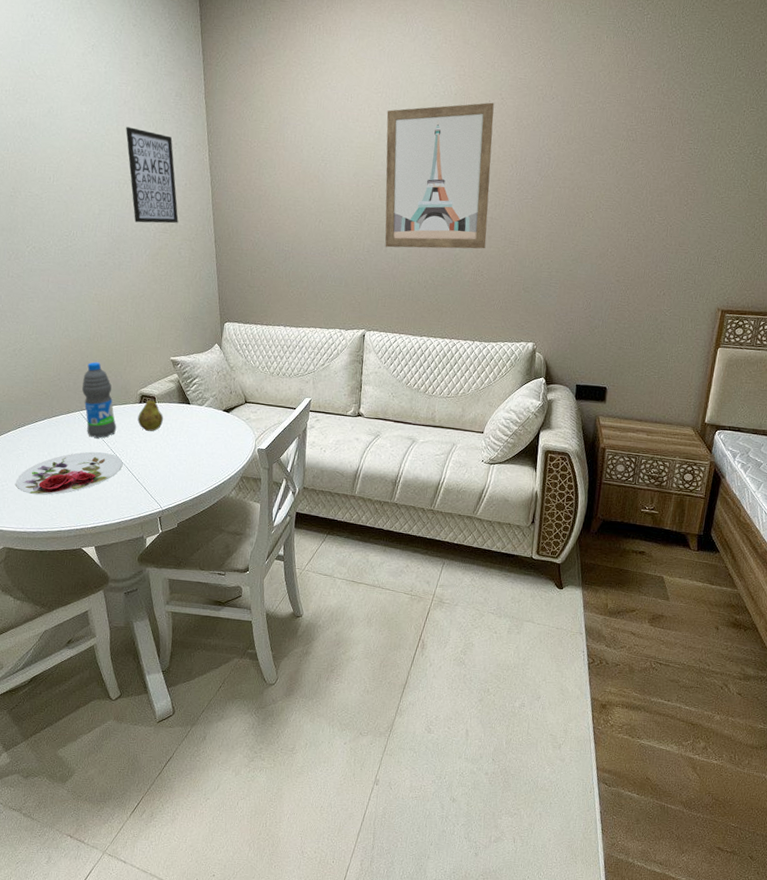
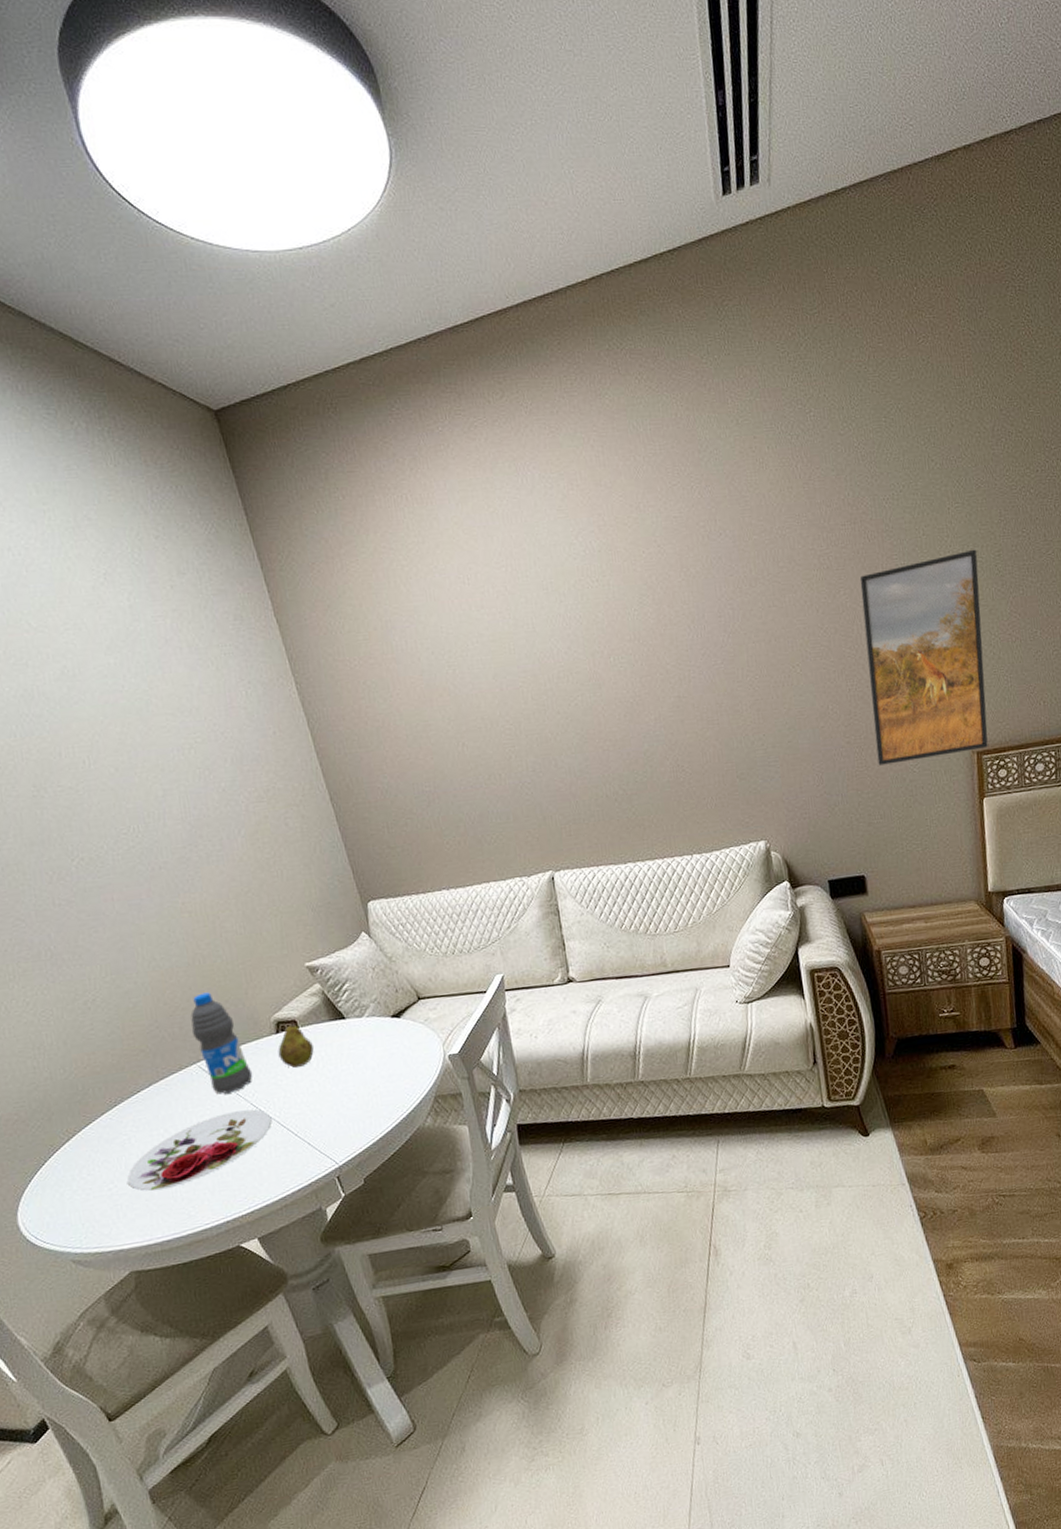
wall art: present [126,127,179,224] -> none [175,672,275,797]
wall art: present [385,102,494,249] -> none [517,553,680,761]
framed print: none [638,147,761,309] -> present [859,549,988,766]

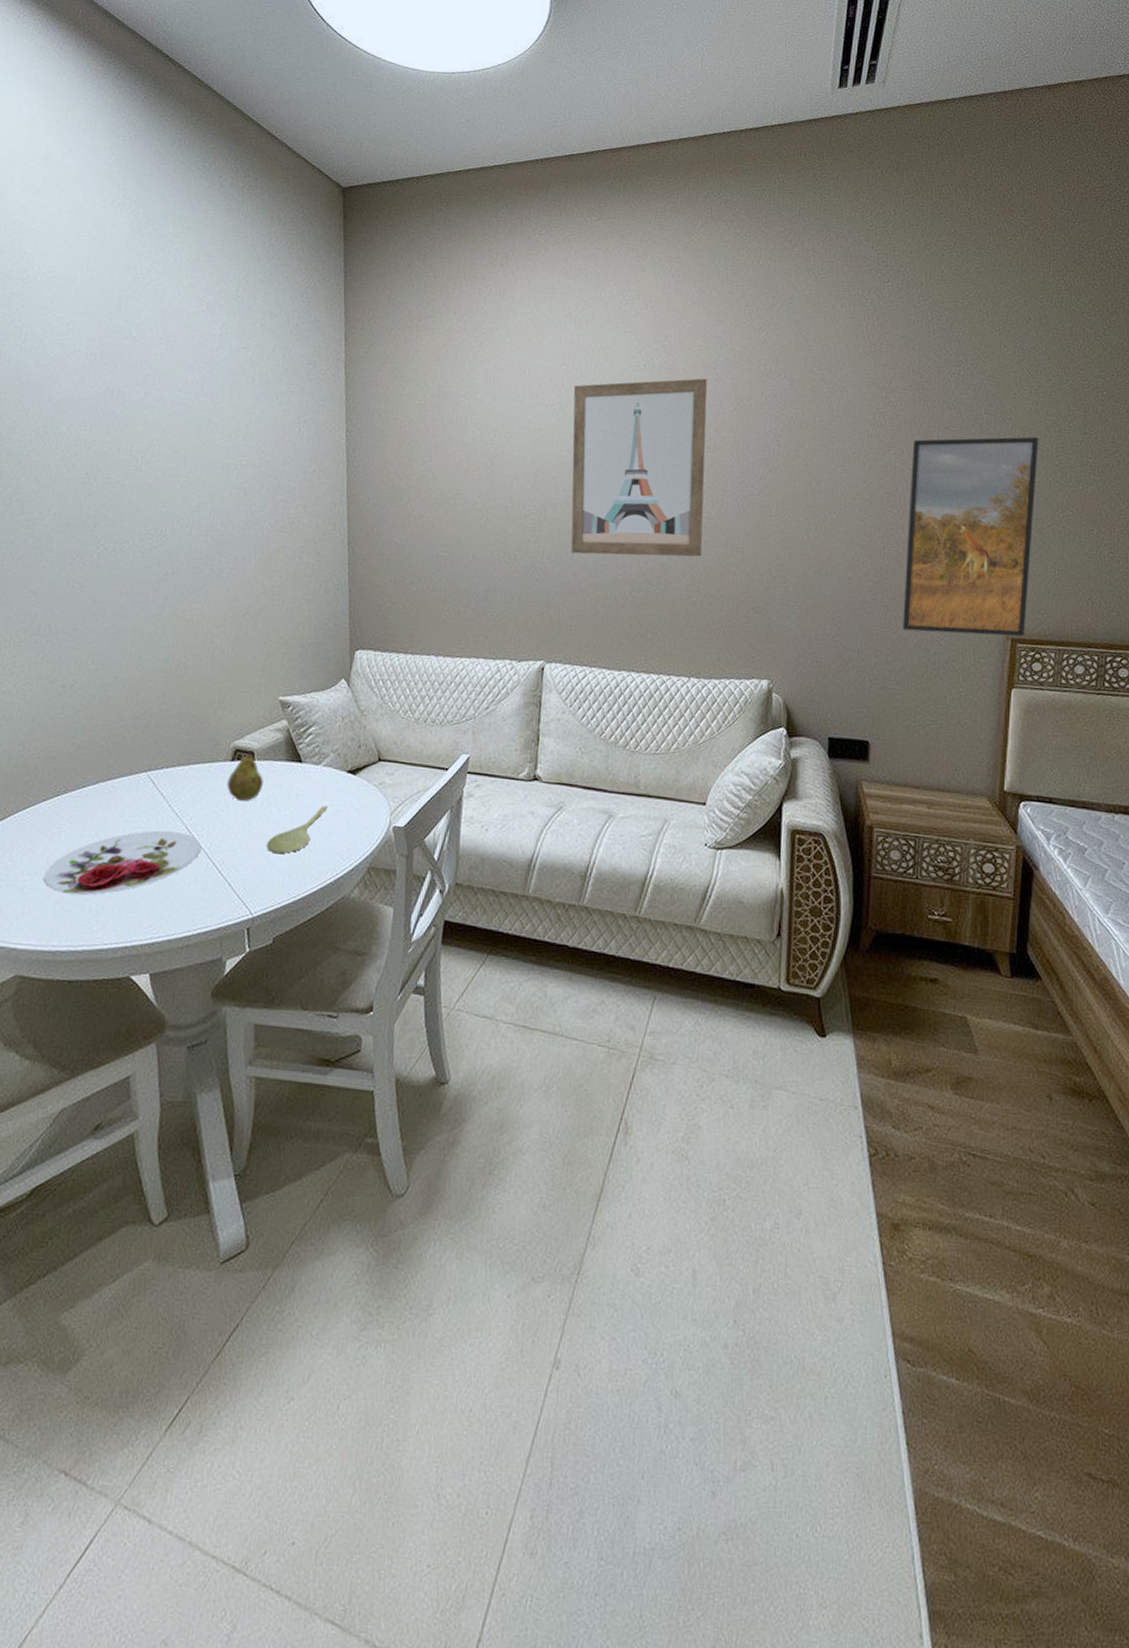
water bottle: present [190,992,253,1095] -> none [153,702,197,811]
spoon: none [332,1052,382,1106] -> present [266,806,328,853]
wall art: none [517,553,680,761] -> present [571,378,708,557]

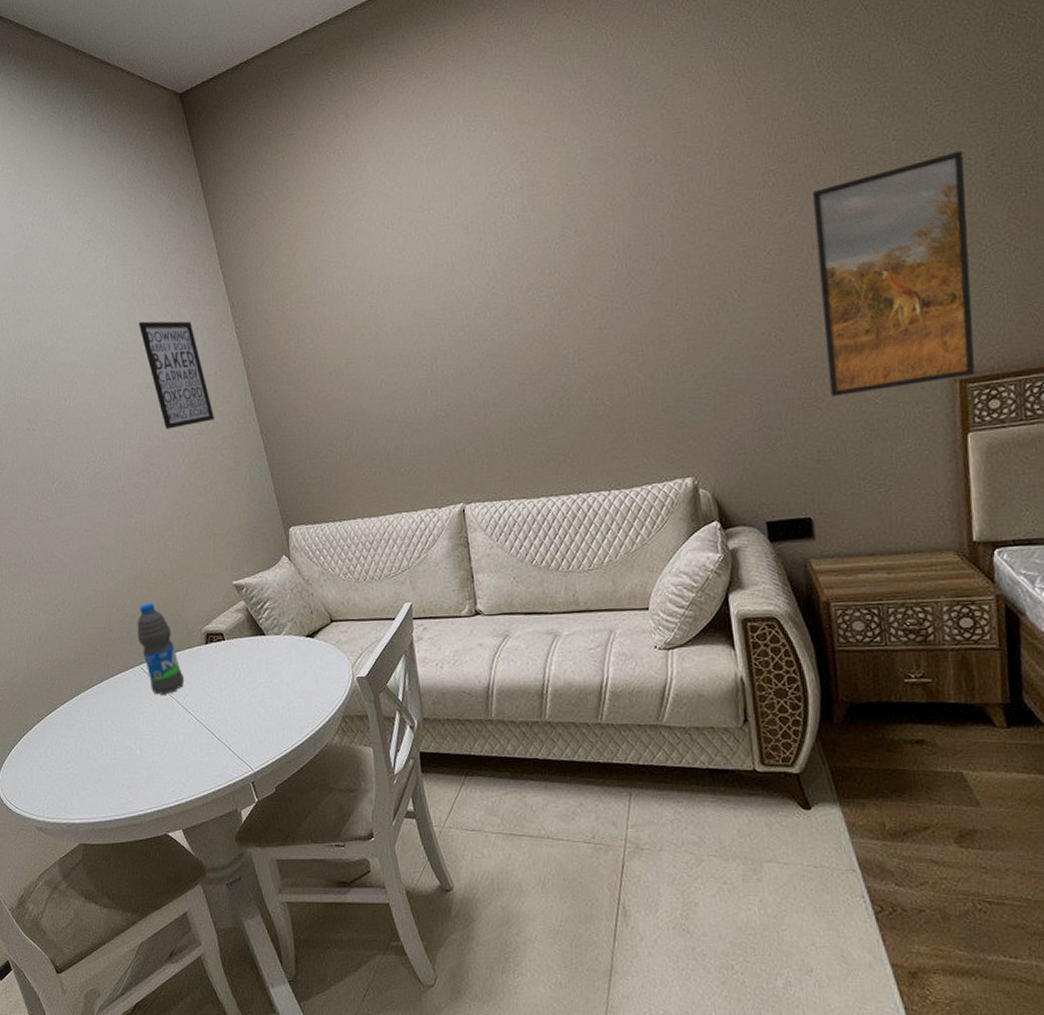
plate: present [44,830,202,896] -> none [81,711,199,775]
water bottle: none [153,702,197,811] -> present [137,602,185,695]
fruit: present [227,751,263,801] -> none [206,633,237,677]
wall art: none [240,400,302,520] -> present [139,321,215,430]
spoon: present [266,806,328,853] -> none [251,669,296,716]
wall art: present [571,378,708,557] -> none [439,185,600,395]

